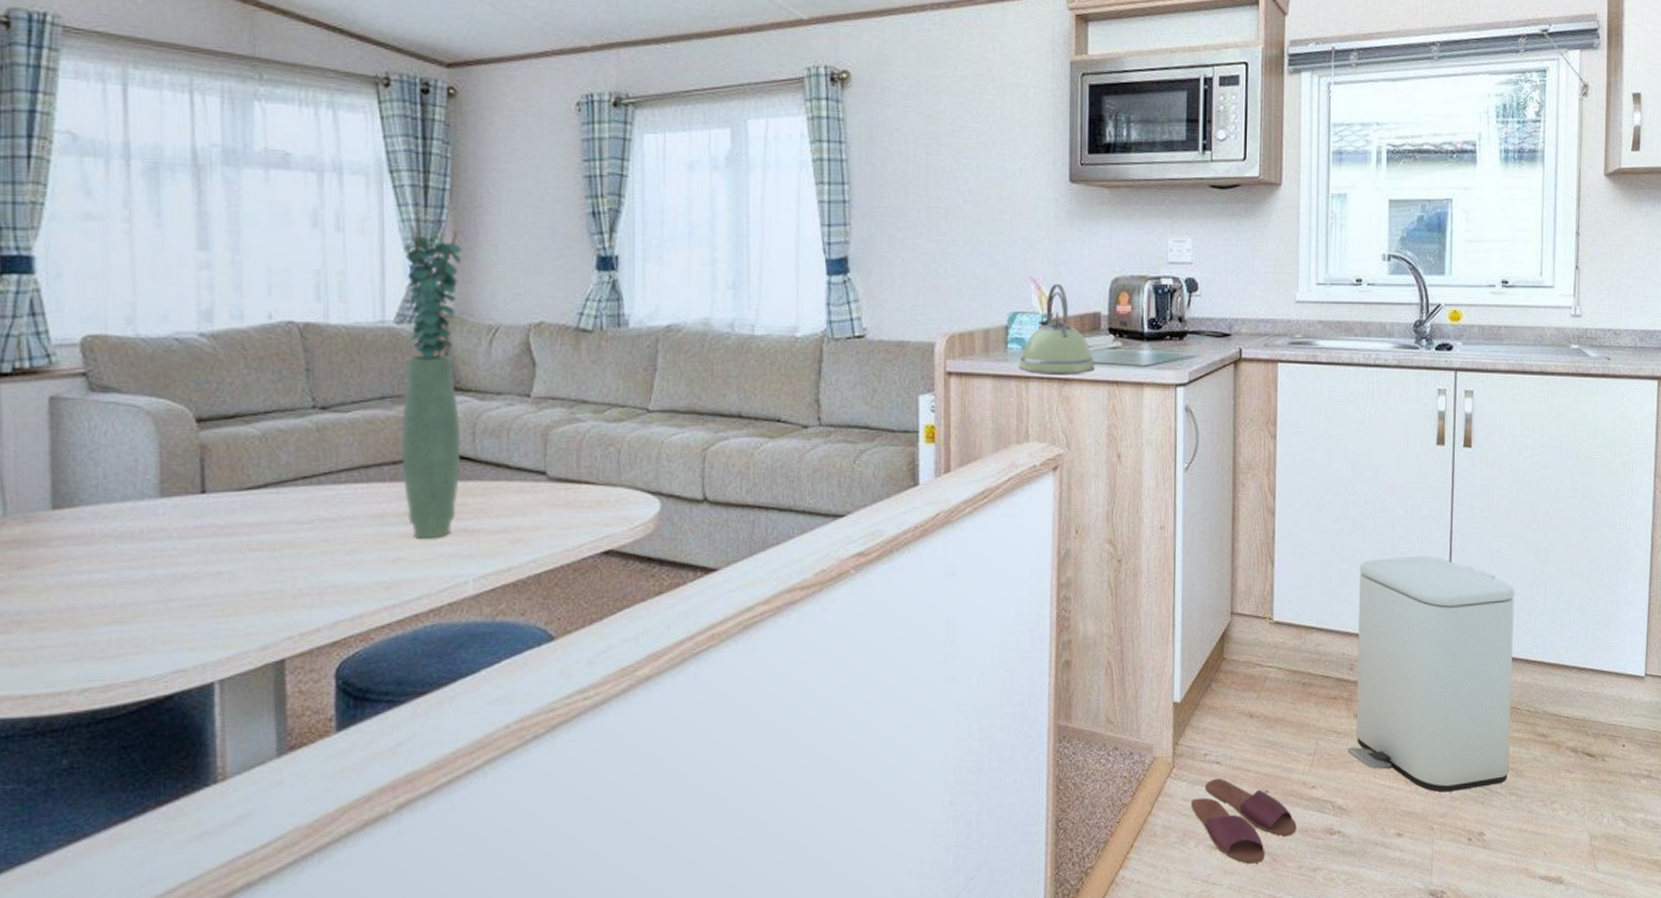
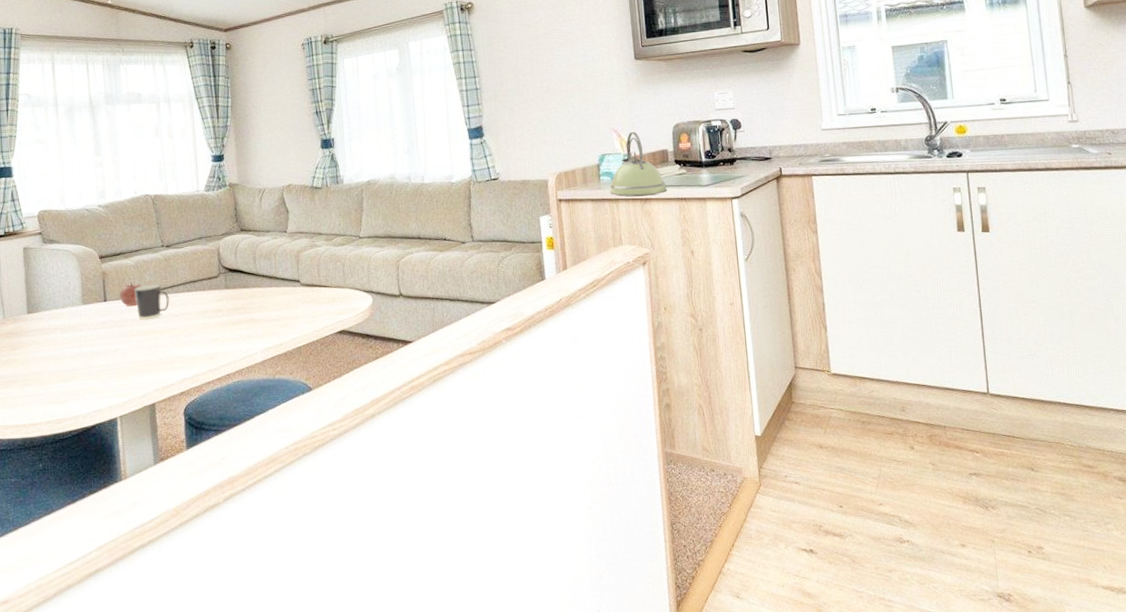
fruit: none [229,464,271,504] -> present [119,282,141,307]
mug: none [258,468,321,527] -> present [134,284,170,320]
vase: present [400,225,462,539] -> none [207,130,248,326]
slippers: present [1190,778,1297,864] -> none [777,495,870,564]
pedal bin: present [1348,555,1515,793] -> none [900,319,1060,512]

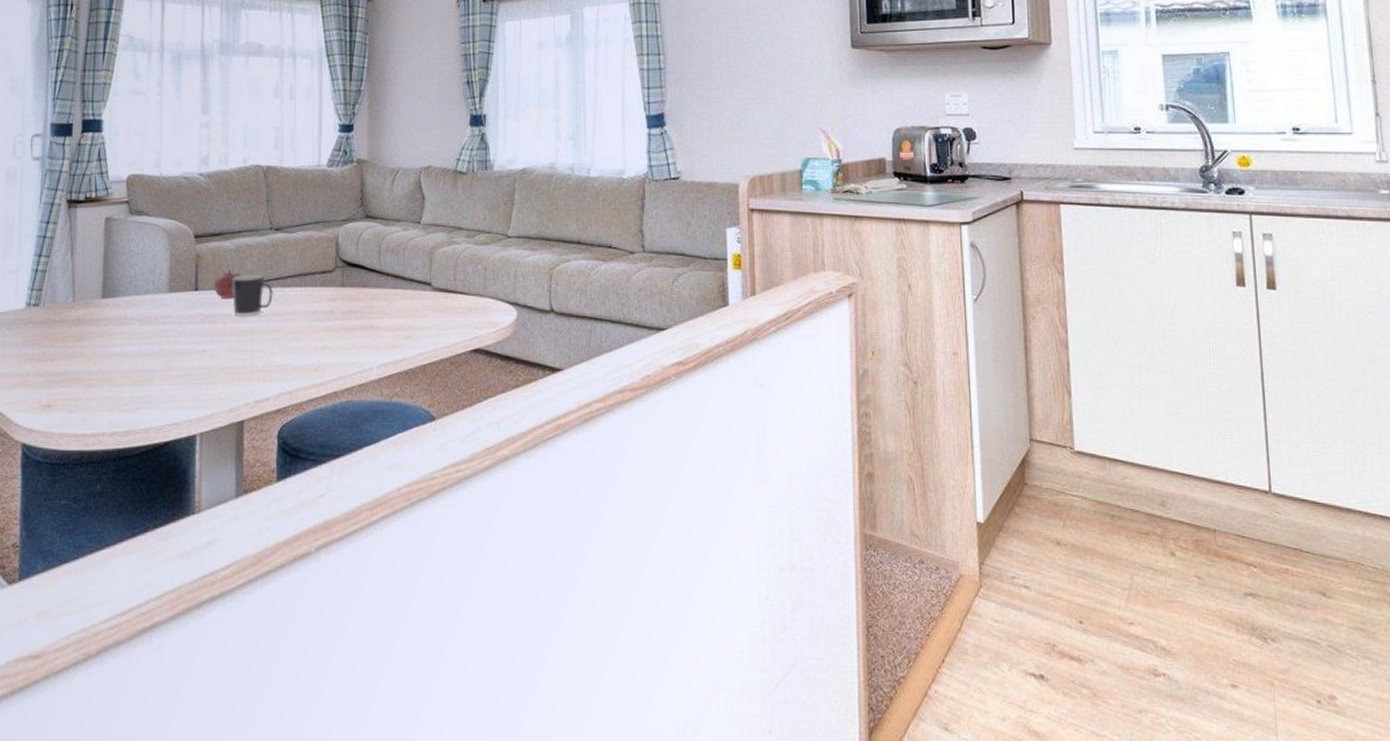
kettle: present [610,131,667,197] -> none [813,134,883,213]

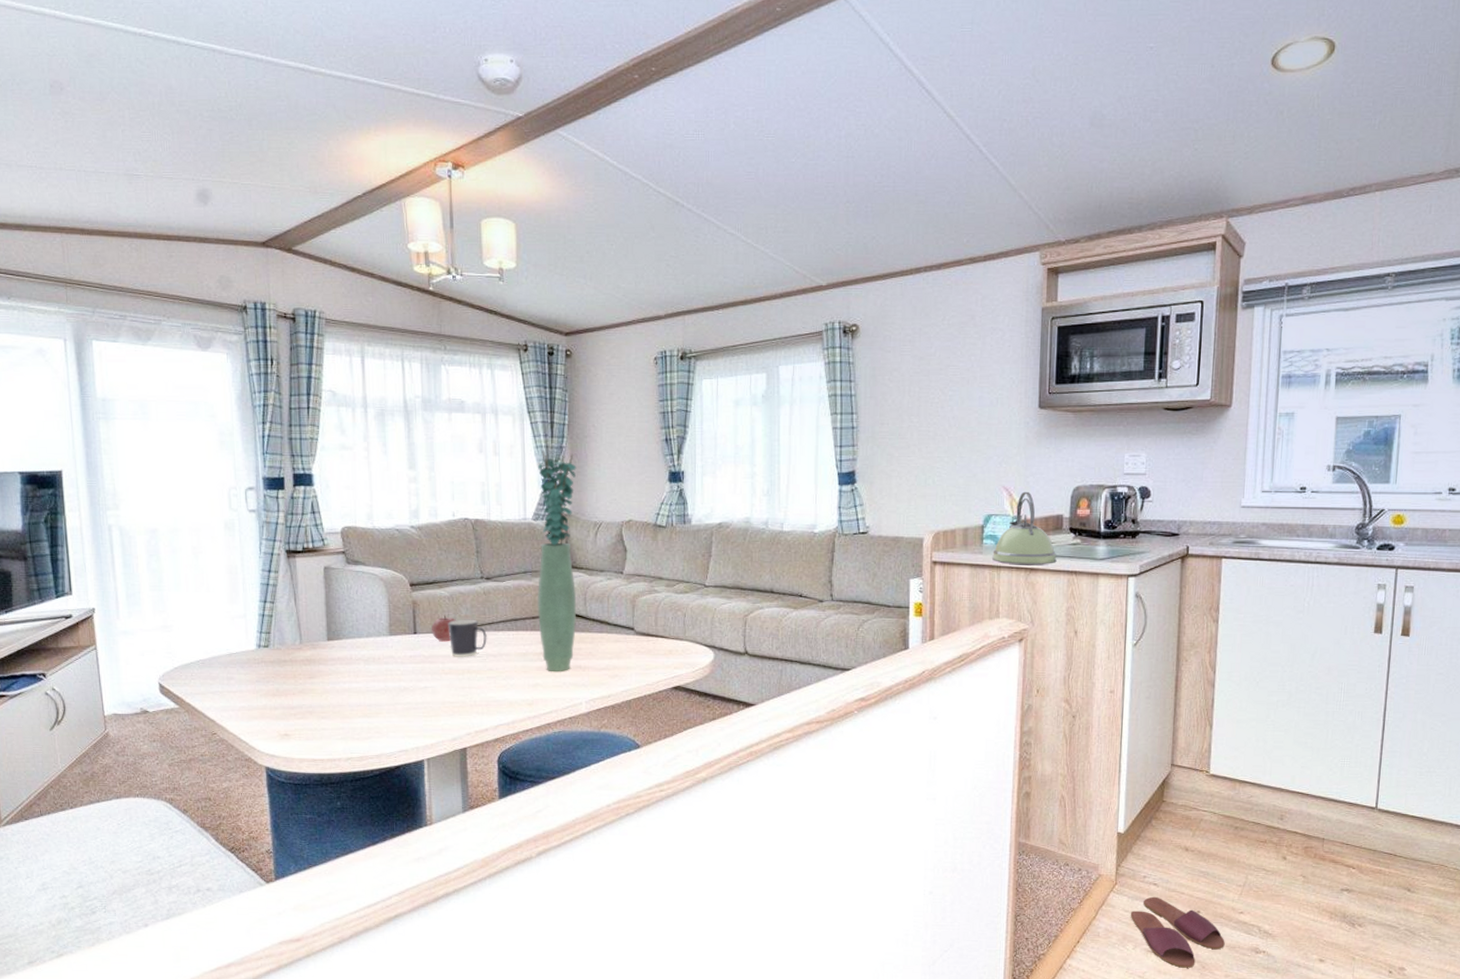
vase: none [328,94,375,332] -> present [537,451,577,671]
kettle: none [813,134,883,213] -> present [992,491,1057,565]
slippers: none [1001,602,1117,696] -> present [1130,896,1225,968]

